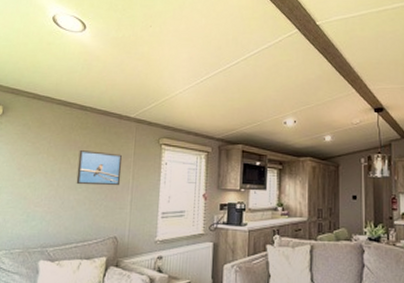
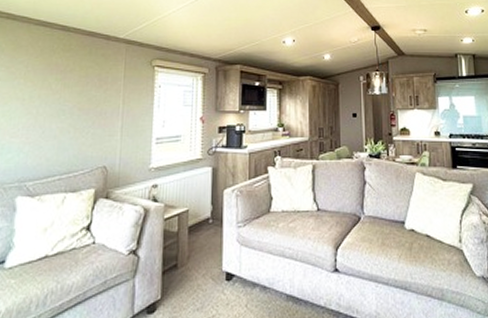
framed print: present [76,150,123,186] -> none [58,74,111,112]

